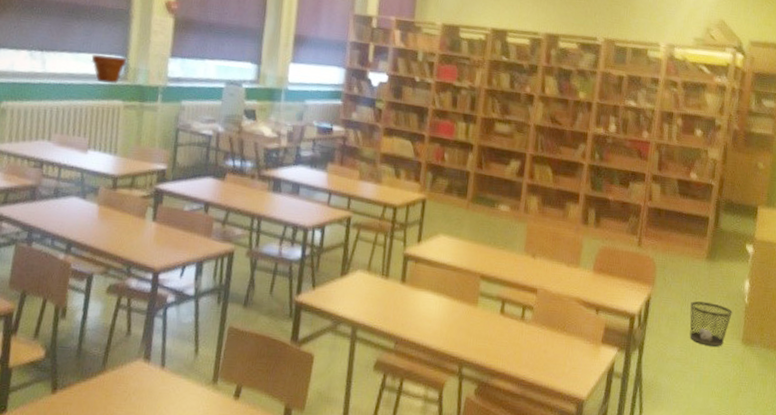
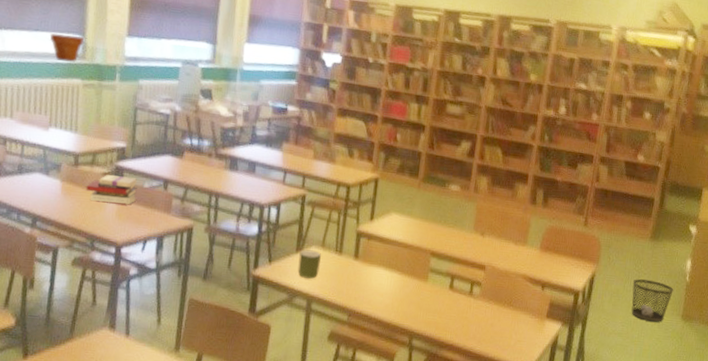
books: none [123,198,177,230] -> present [86,175,137,206]
mug: none [342,274,367,305] -> present [298,249,321,279]

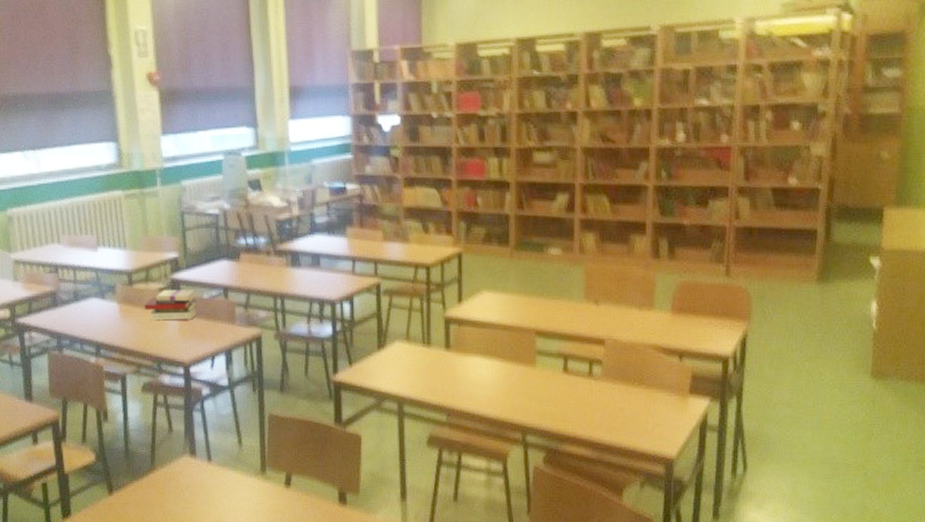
flower pot: present [49,33,84,62] -> none [83,143,118,174]
mug: present [298,249,321,279] -> none [382,345,408,378]
waste bin: present [631,279,674,322] -> none [800,333,856,385]

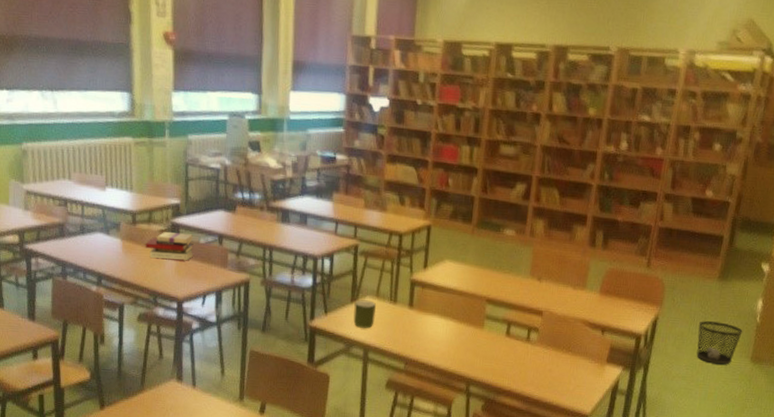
mug: none [382,345,408,378] -> present [353,300,376,328]
waste bin: none [800,333,856,385] -> present [696,321,743,365]

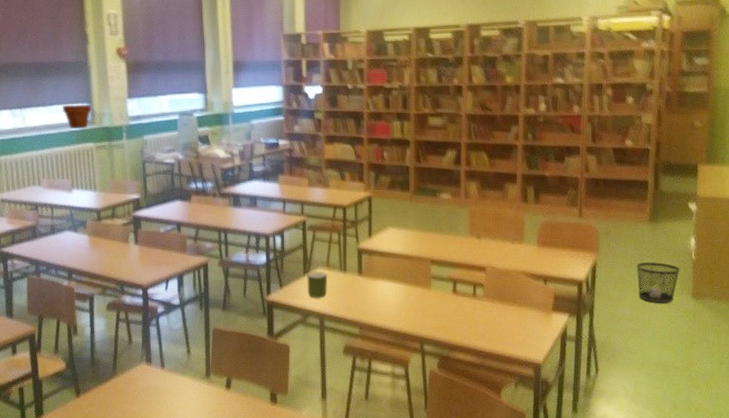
flower pot: none [98,91,131,120] -> present [62,104,91,129]
books: present [145,232,193,262] -> none [110,225,155,251]

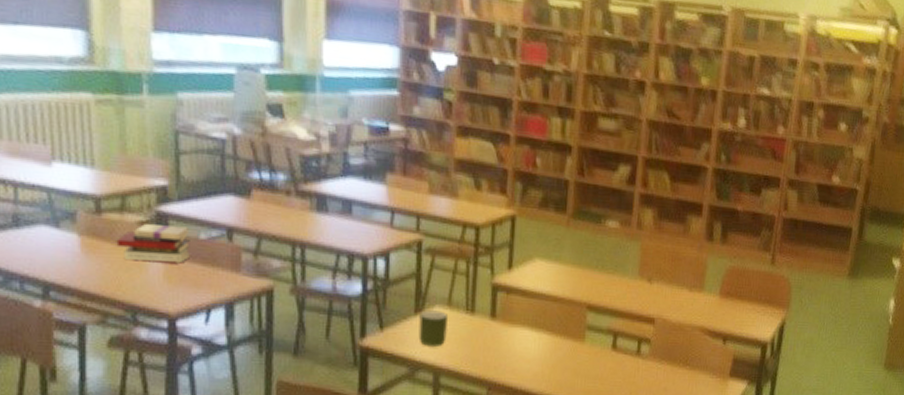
flower pot: present [62,104,91,129] -> none [36,28,88,69]
books: none [110,225,155,251] -> present [116,224,190,265]
waste bin: present [637,262,680,303] -> none [827,325,875,374]

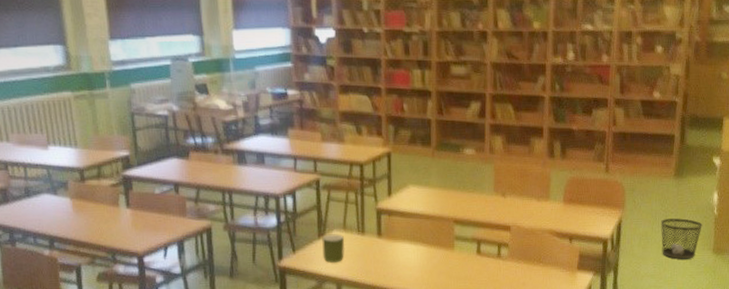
books: present [116,224,190,265] -> none [96,185,149,215]
waste bin: none [827,325,875,374] -> present [661,218,703,259]

